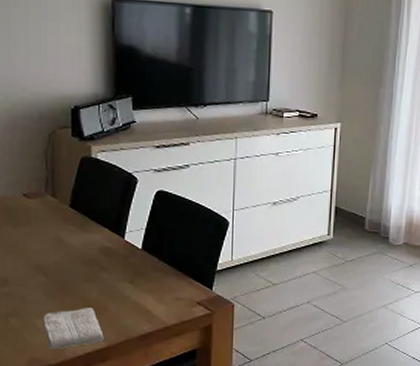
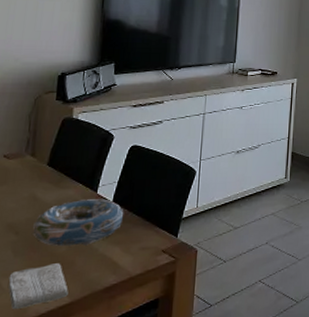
decorative bowl: none [62,245,155,292] -> present [33,199,124,247]

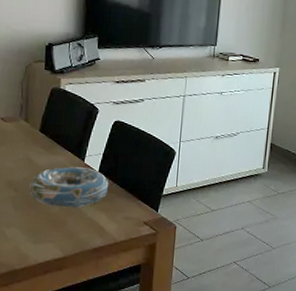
washcloth: present [8,263,69,309] -> none [11,221,62,256]

